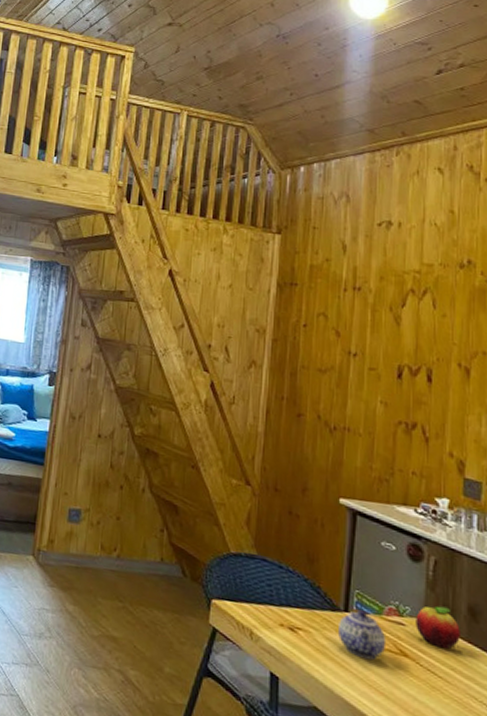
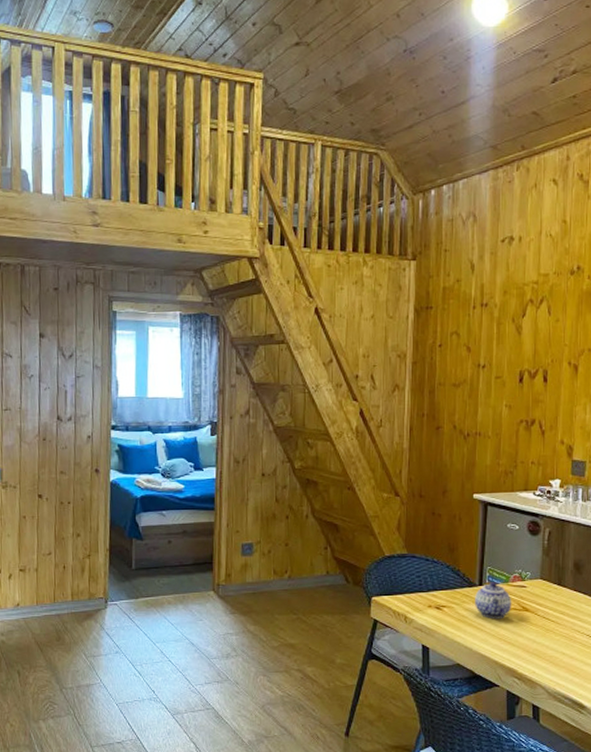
fruit: present [416,606,460,649] -> none [534,567,568,599]

